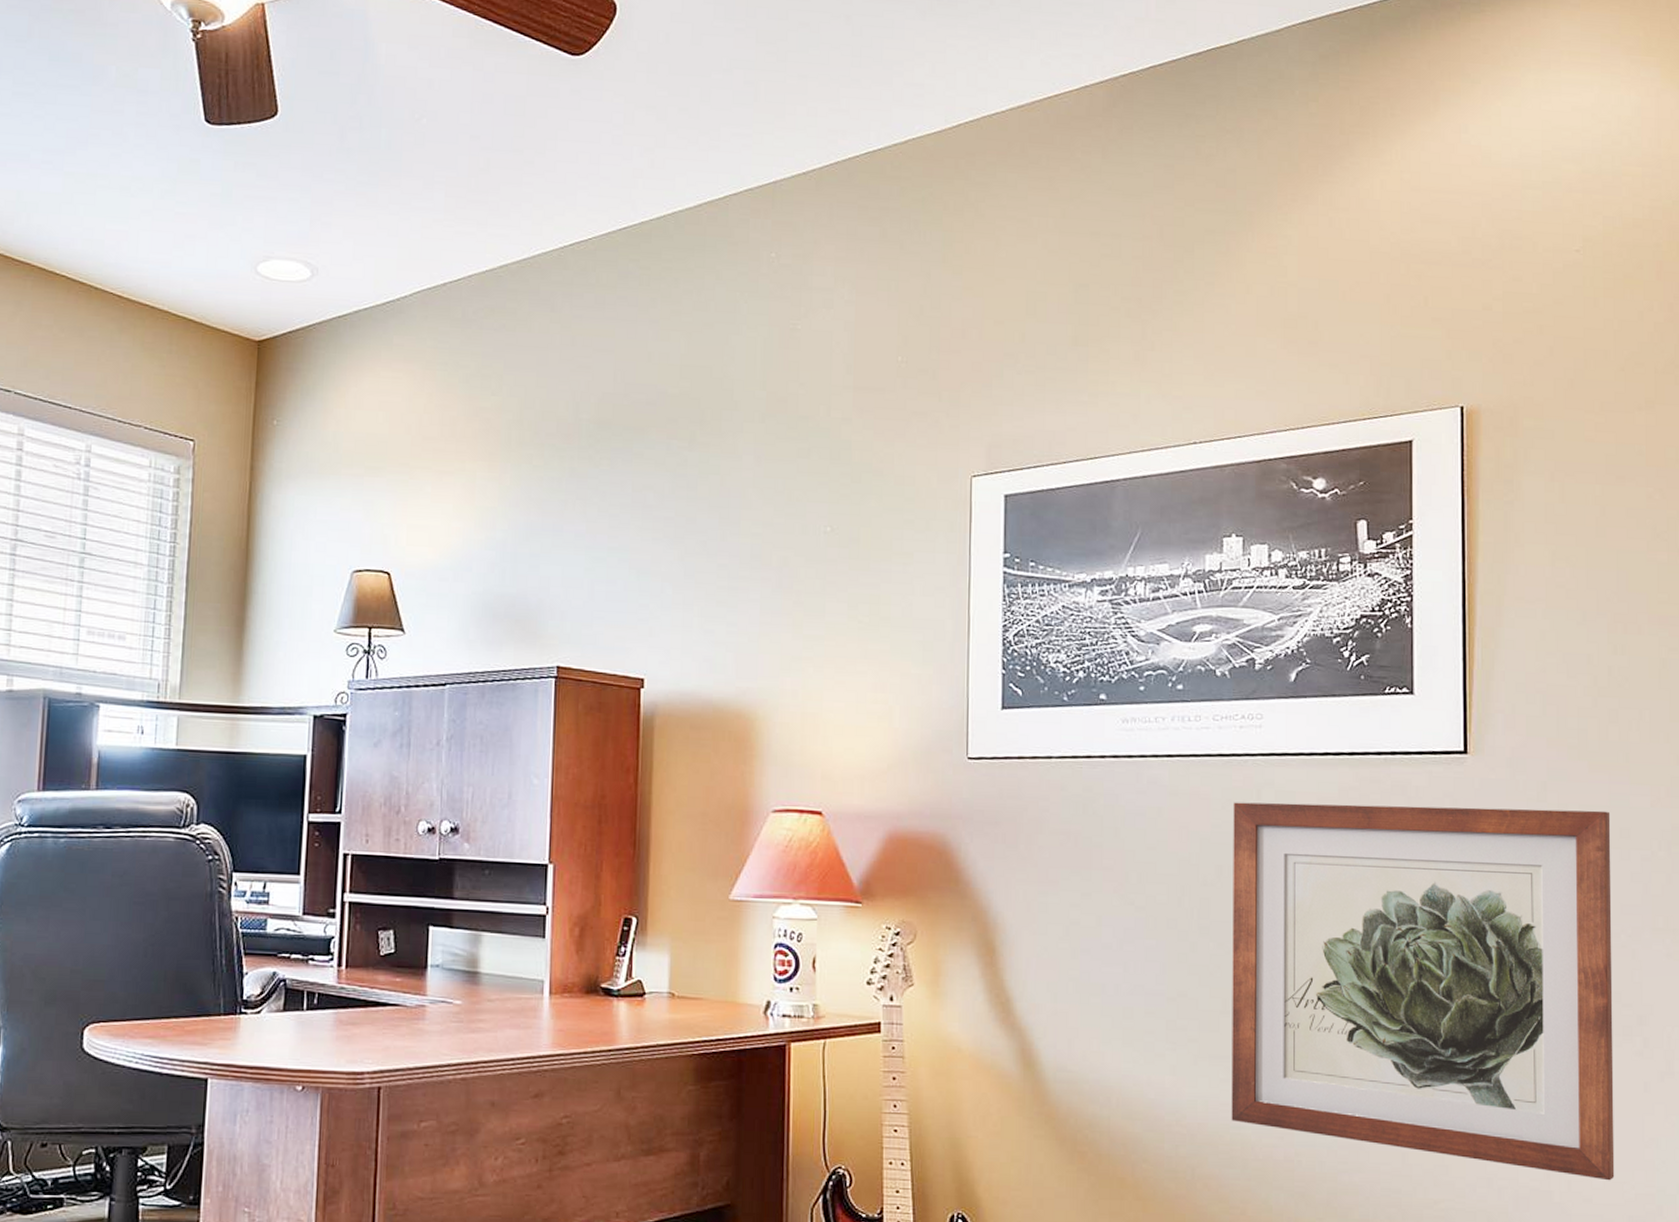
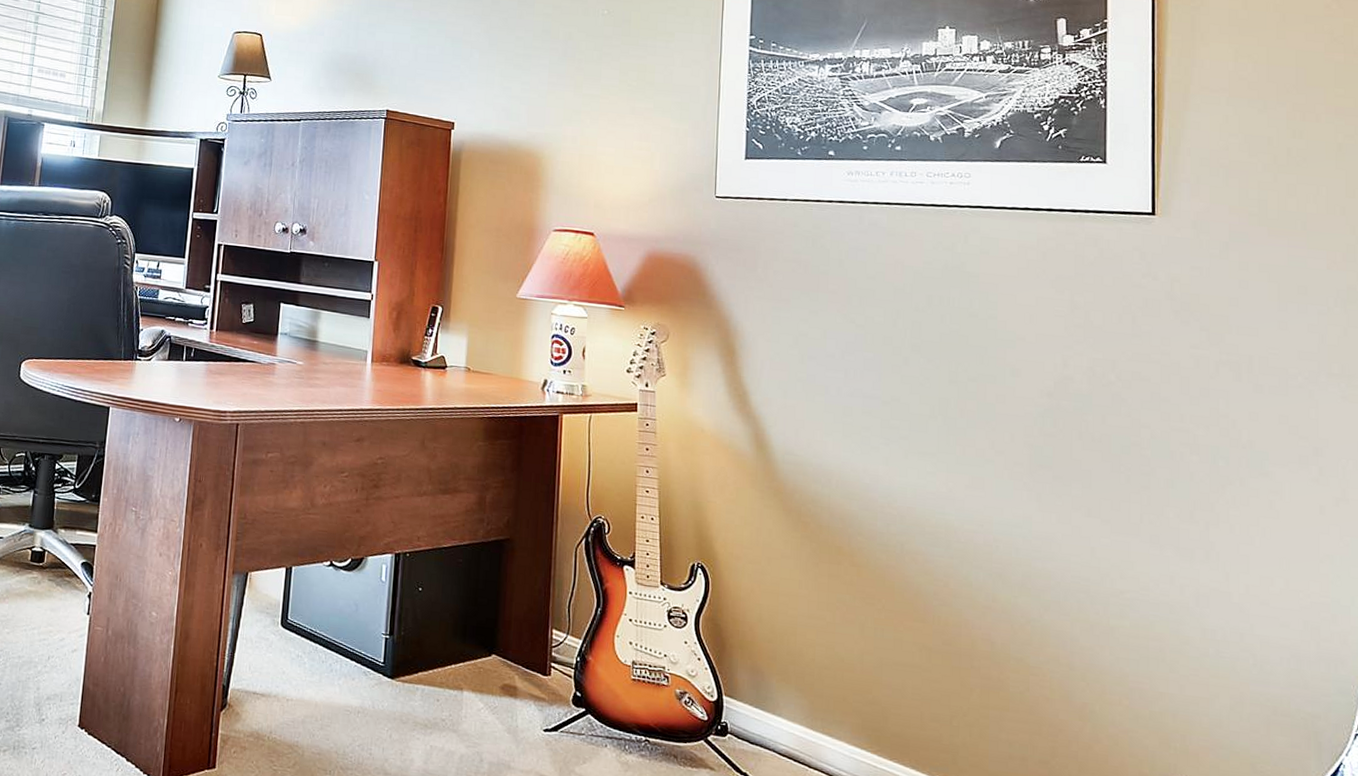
wall art: present [1231,802,1615,1181] -> none [937,244,1291,589]

